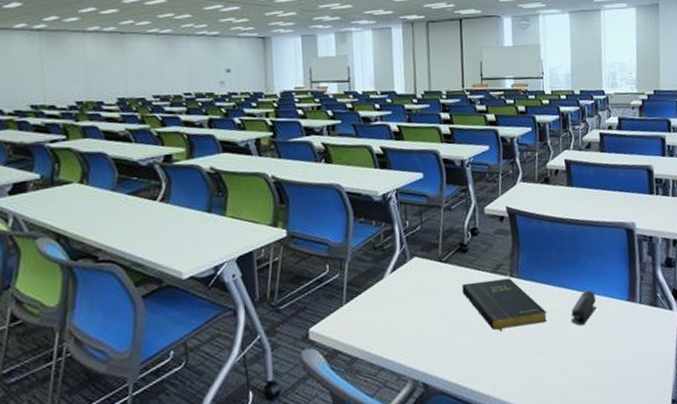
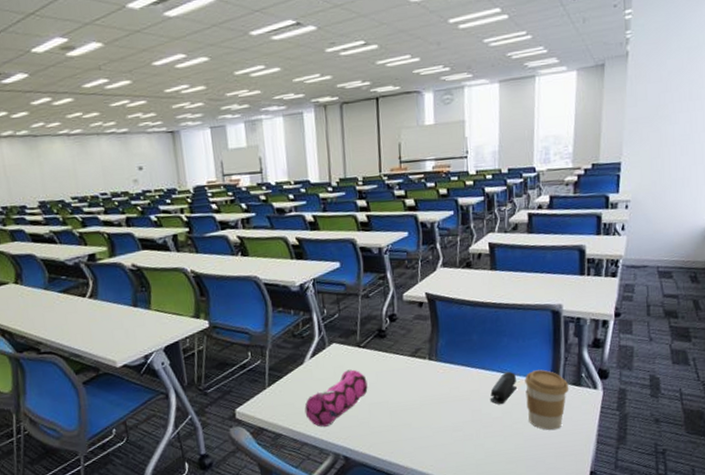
pencil case: none [383,285,449,350] -> present [304,369,368,427]
book: present [462,278,547,332] -> none [380,361,466,411]
coffee cup: none [604,288,647,354] -> present [525,369,569,431]

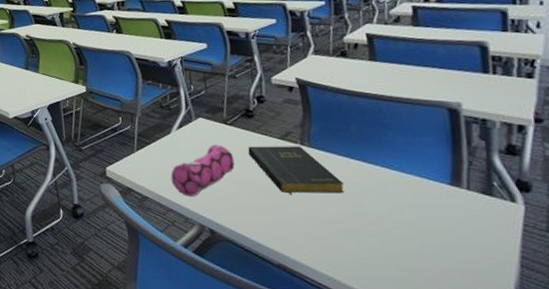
book: none [380,361,466,411] -> present [248,146,345,195]
stapler: present [489,371,517,404] -> none [373,168,407,202]
coffee cup: present [525,369,569,431] -> none [417,171,477,242]

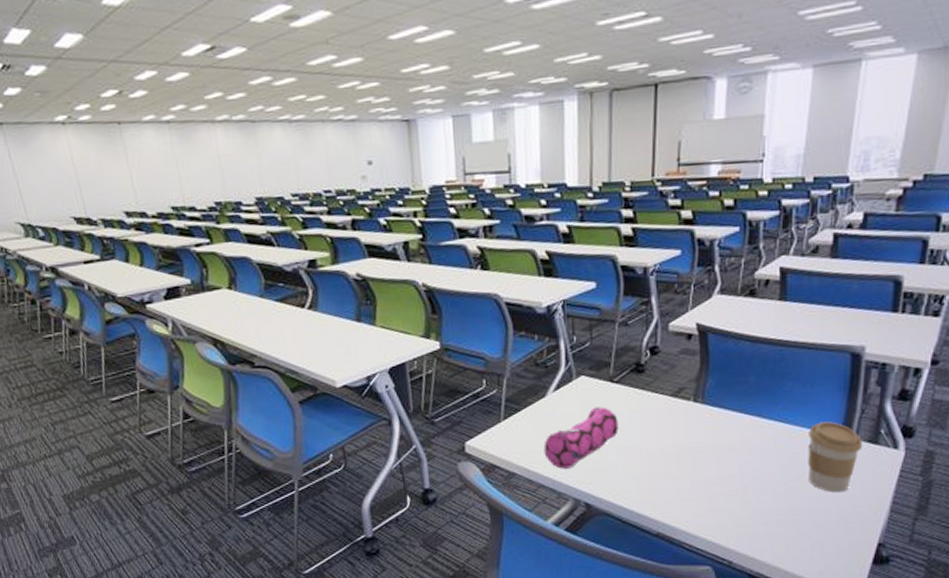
book: present [248,146,345,195] -> none [635,403,735,459]
coffee cup: none [417,171,477,242] -> present [808,421,863,493]

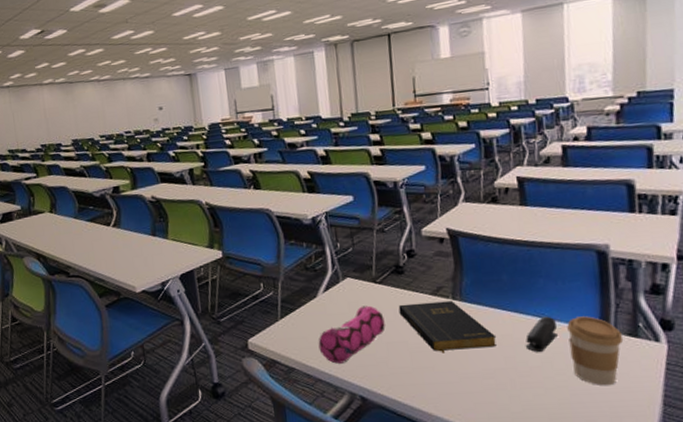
book: none [635,403,735,459] -> present [398,300,497,353]
stapler: none [763,421,798,458] -> present [525,316,557,352]

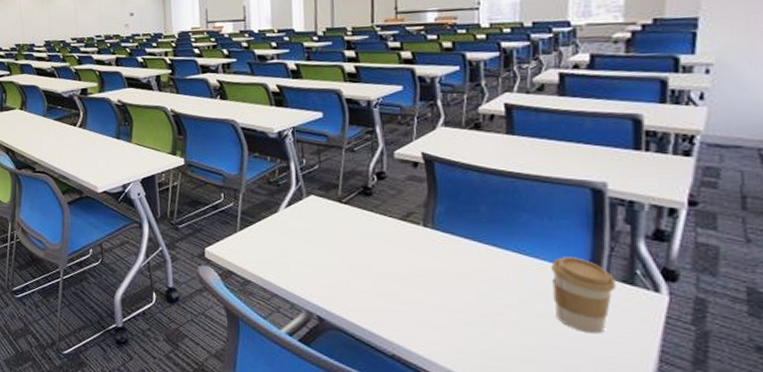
pencil case: present [318,305,385,364] -> none [276,225,349,281]
book: present [398,300,497,353] -> none [364,227,470,281]
stapler: present [525,316,557,352] -> none [501,253,539,290]

